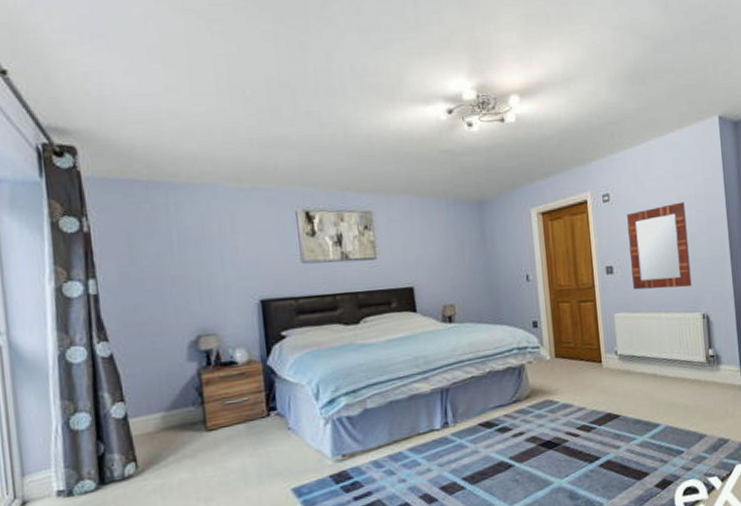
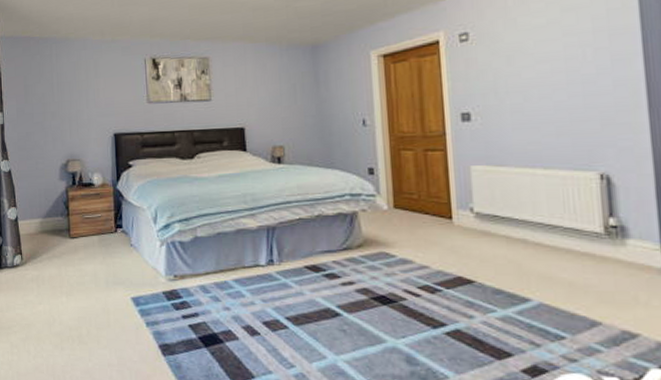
home mirror: present [627,202,692,290] -> none [491,38,584,141]

